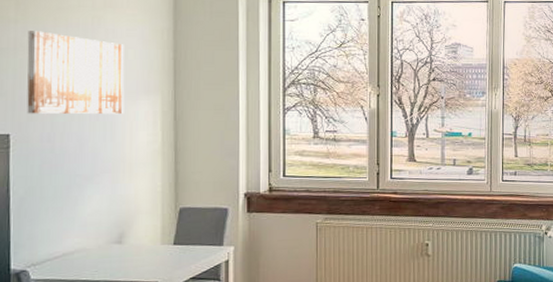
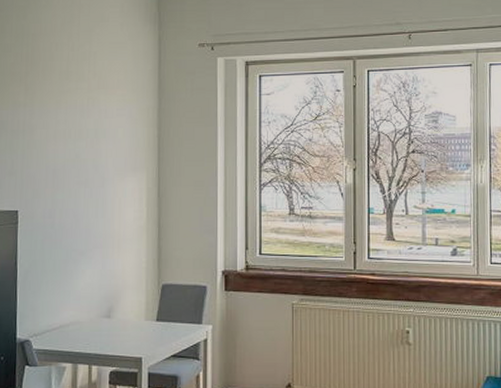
wall art: present [27,31,125,115] -> none [32,113,115,192]

